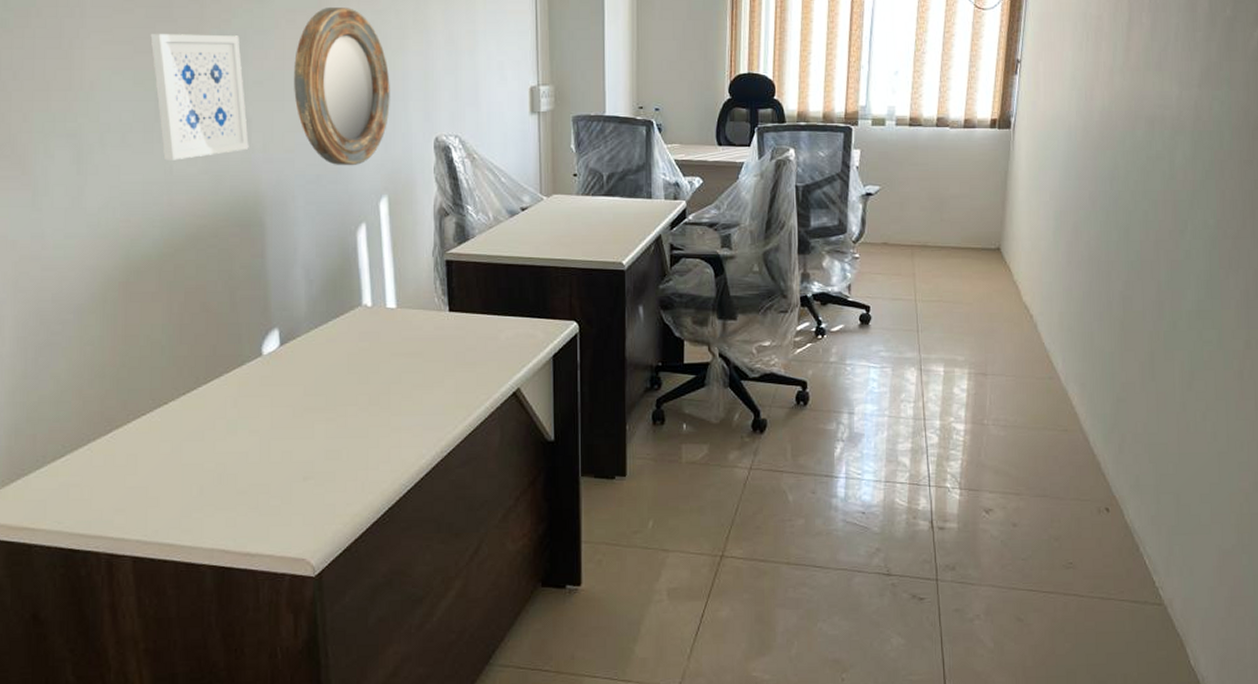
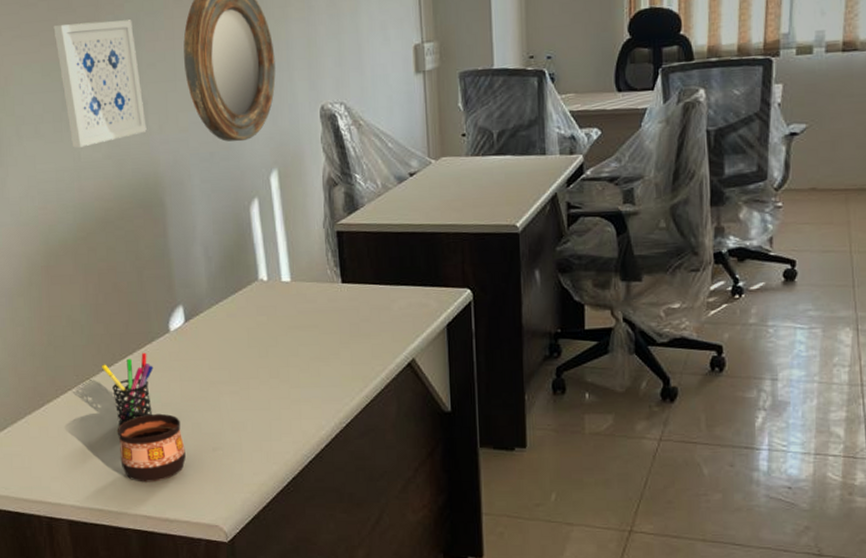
pen holder: none [183,376,242,455] -> present [102,352,154,427]
cup: none [196,441,273,514] -> present [117,413,186,482]

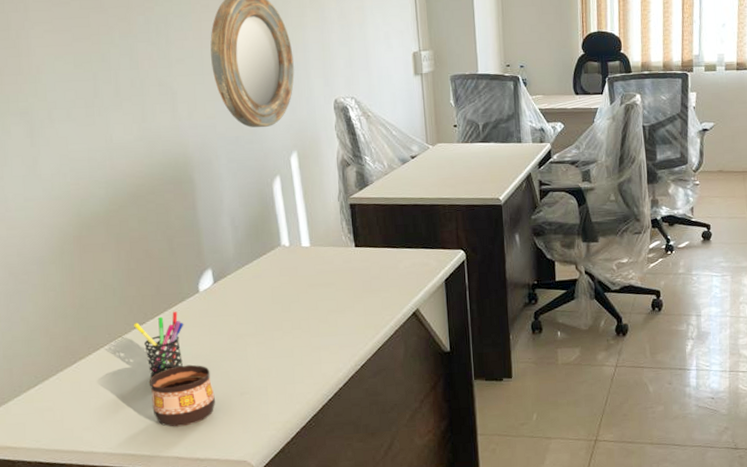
wall art: present [53,19,147,148] -> none [85,21,176,131]

